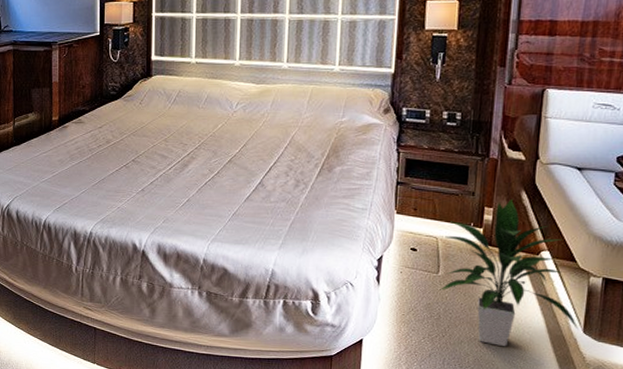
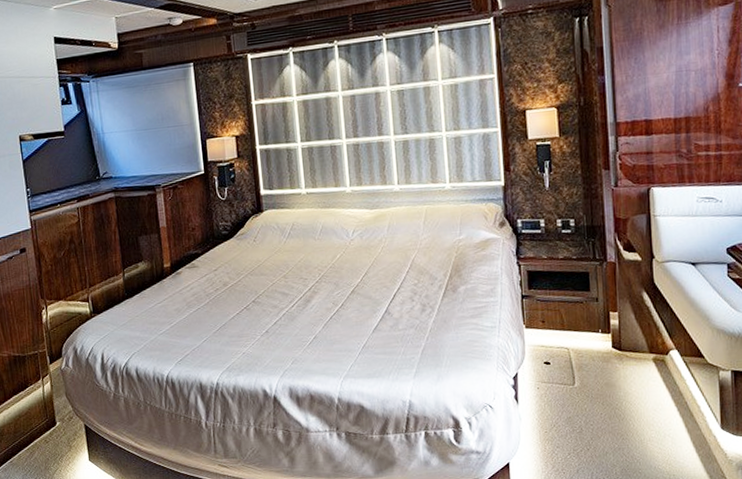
indoor plant: present [439,198,579,347] -> none [572,300,717,453]

